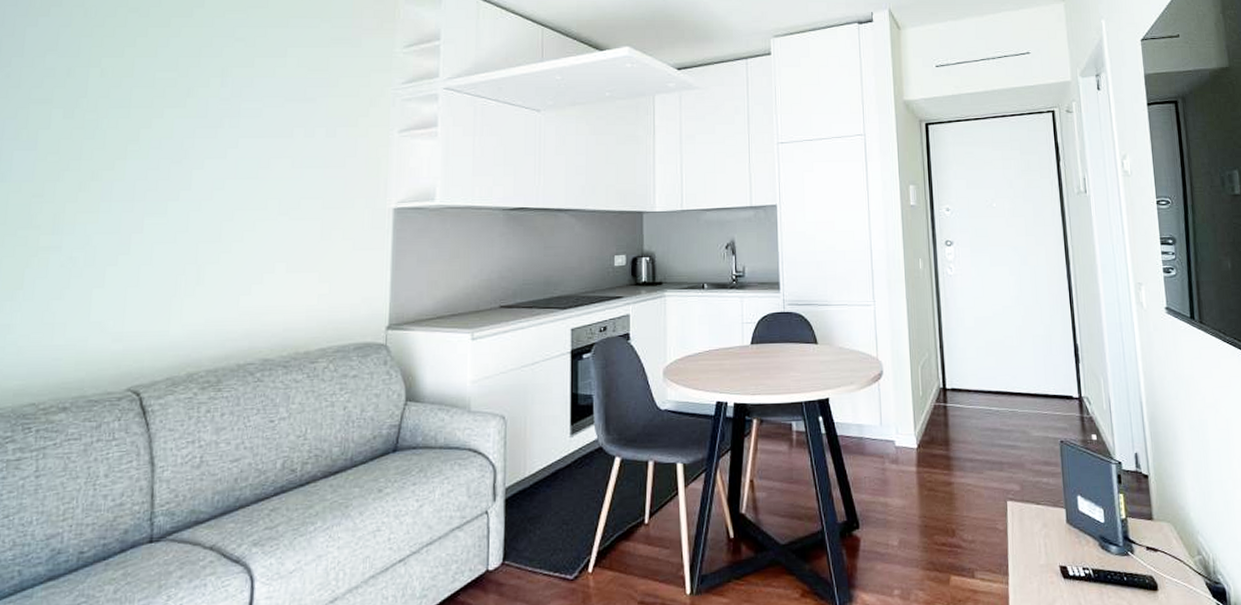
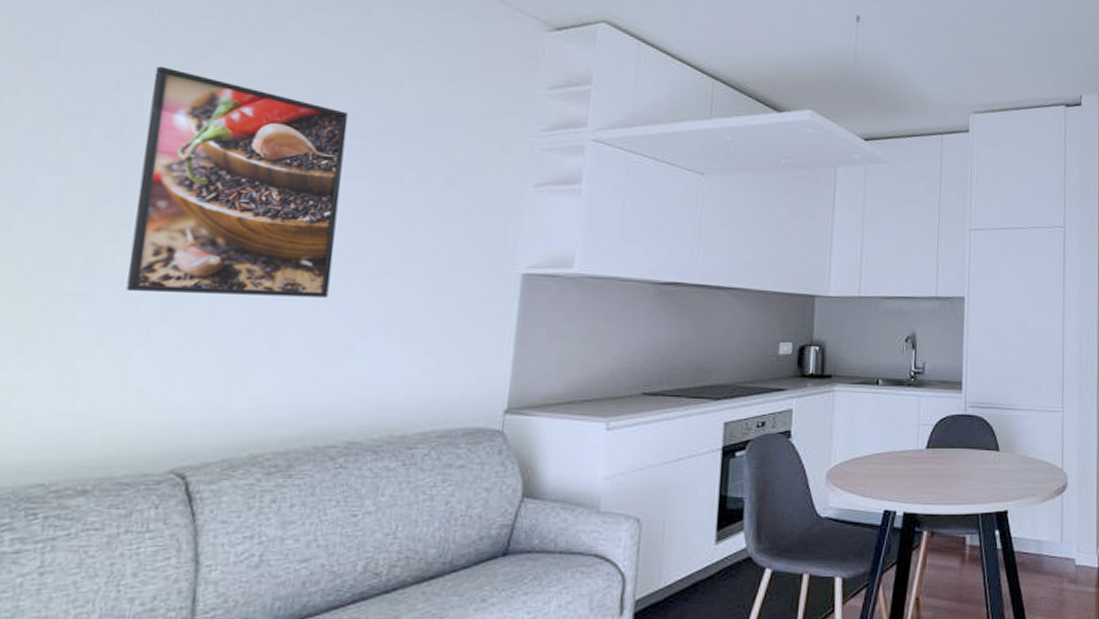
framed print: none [85,55,246,243] -> present [126,66,349,298]

